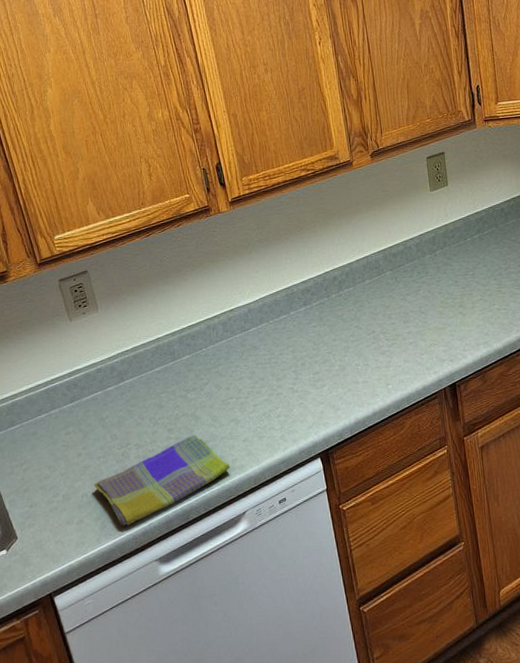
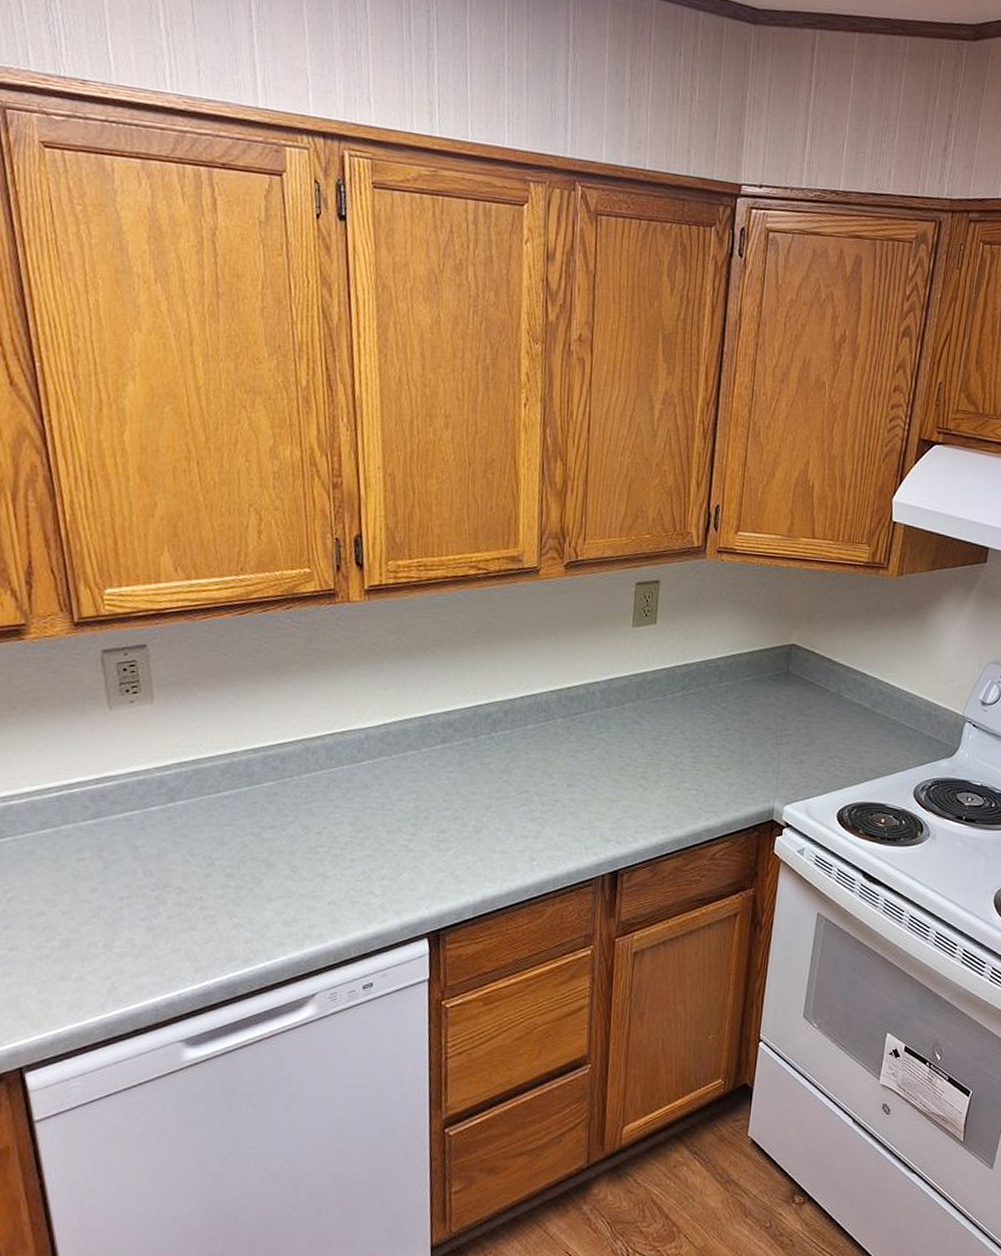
dish towel: present [93,434,230,526] -> none [107,886,305,992]

